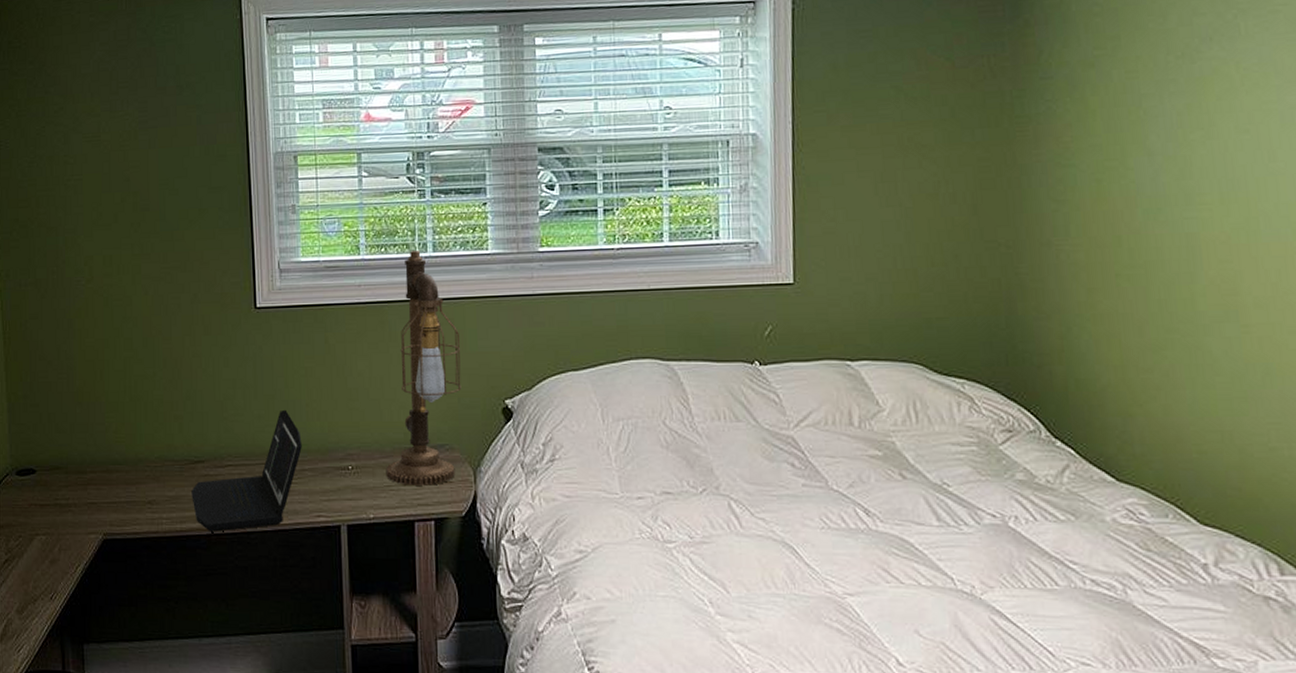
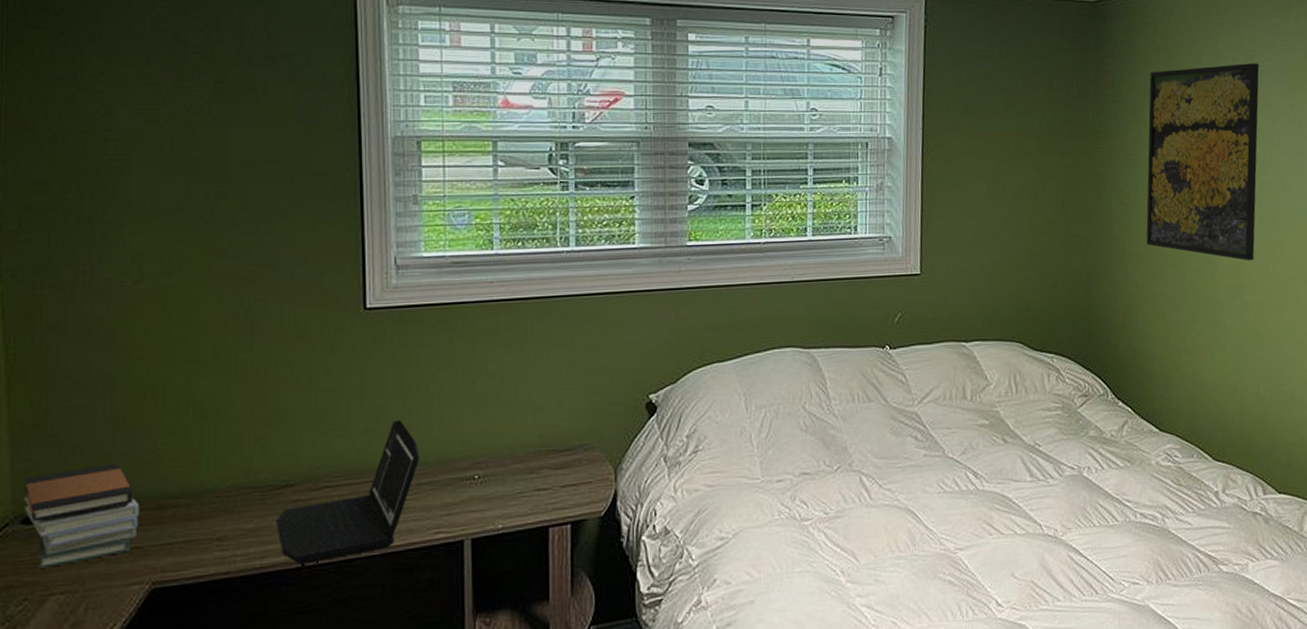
book stack: none [17,431,94,513] -> present [24,463,140,569]
desk lamp: present [386,251,461,486] -> none [518,245,604,490]
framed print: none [1090,18,1259,273] -> present [1146,63,1260,261]

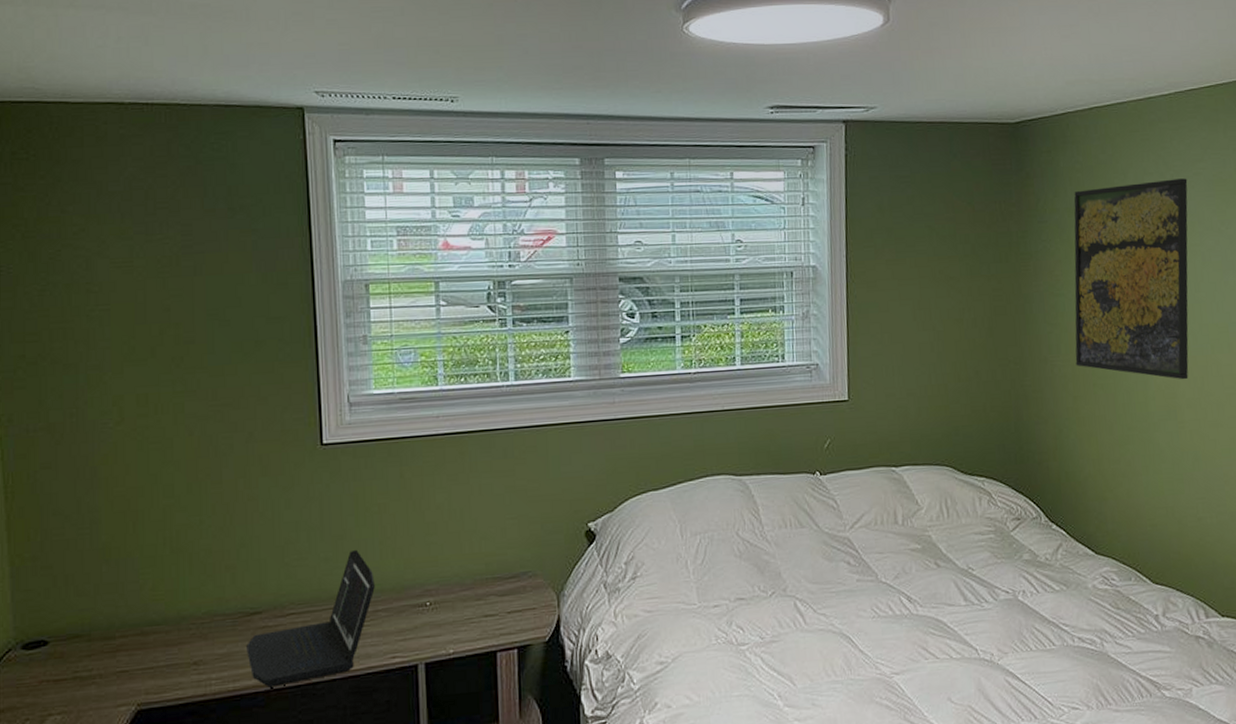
book stack: present [24,463,140,569] -> none [24,592,125,691]

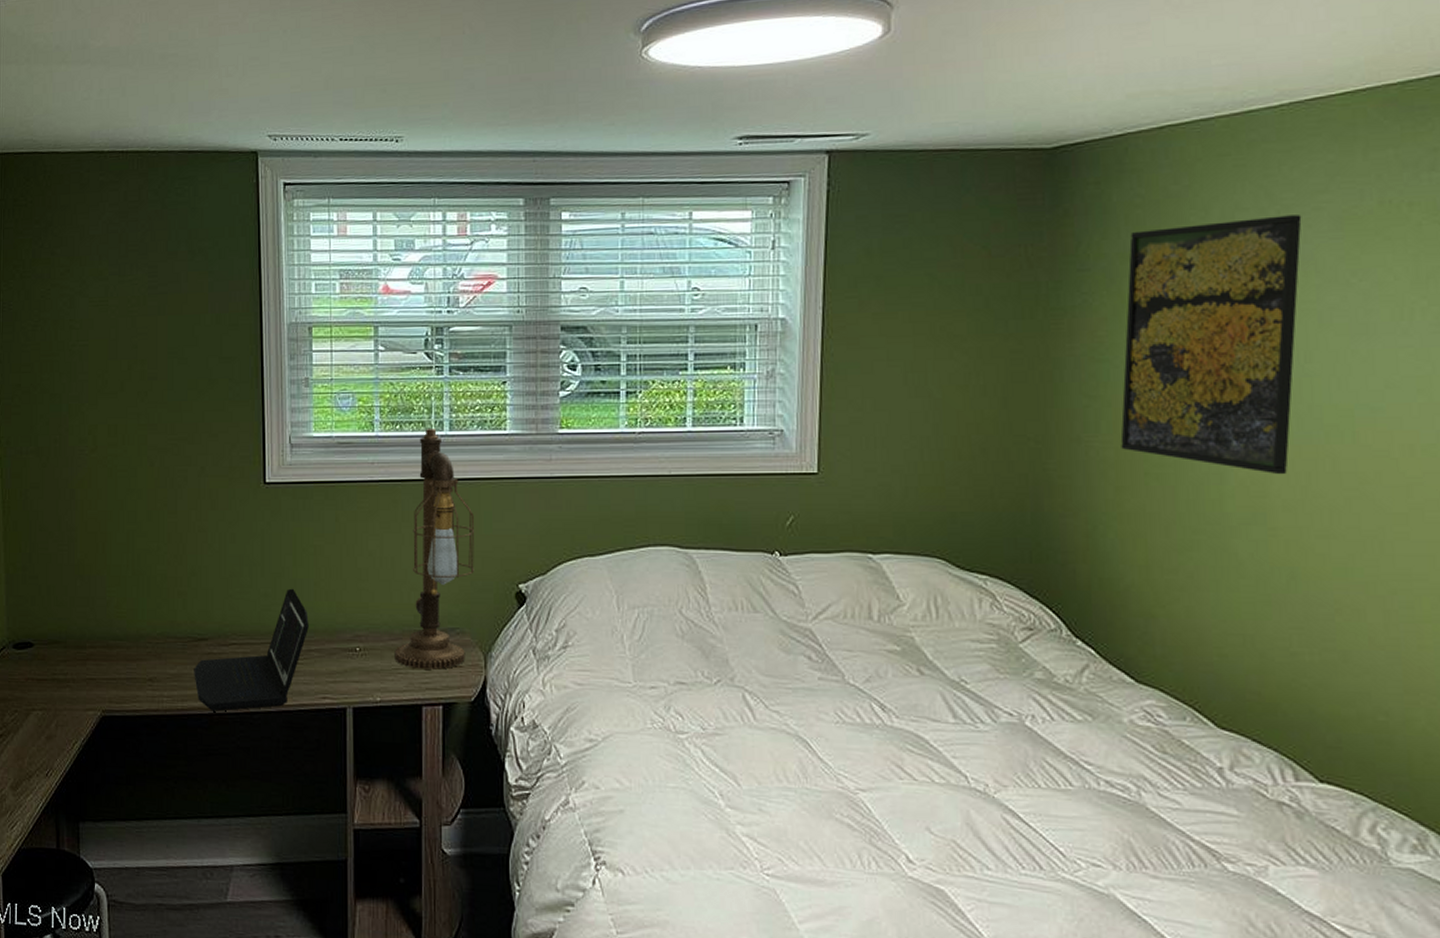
desk lamp: none [466,380,544,617] -> present [394,429,475,670]

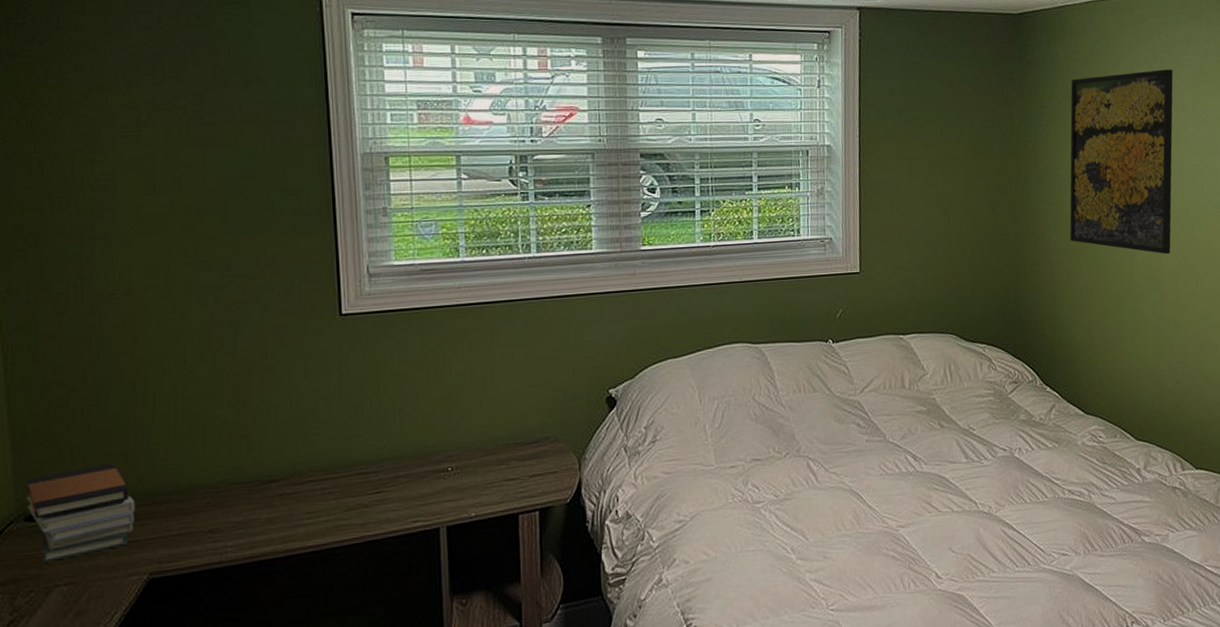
book stack: none [15,604,94,687] -> present [26,463,136,562]
laptop: present [194,588,309,712] -> none [264,417,396,554]
desk lamp: present [394,429,475,670] -> none [488,252,566,480]

